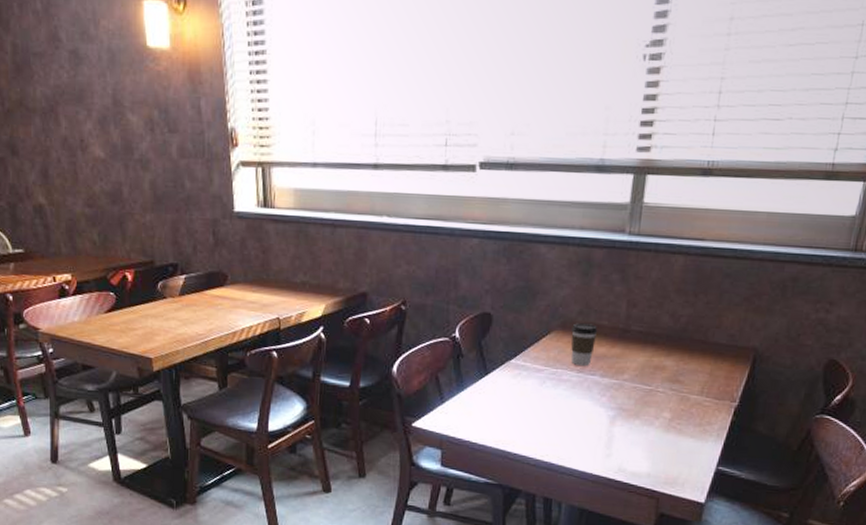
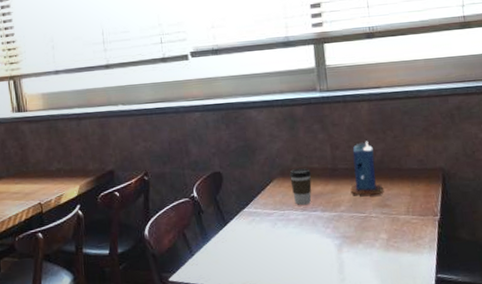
candle: none [639,302,679,367] -> present [350,141,383,196]

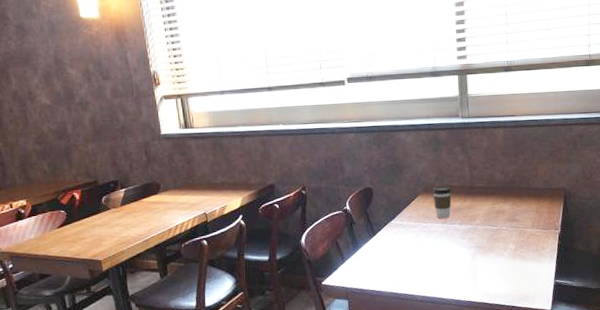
candle: present [350,141,383,196] -> none [485,163,513,211]

